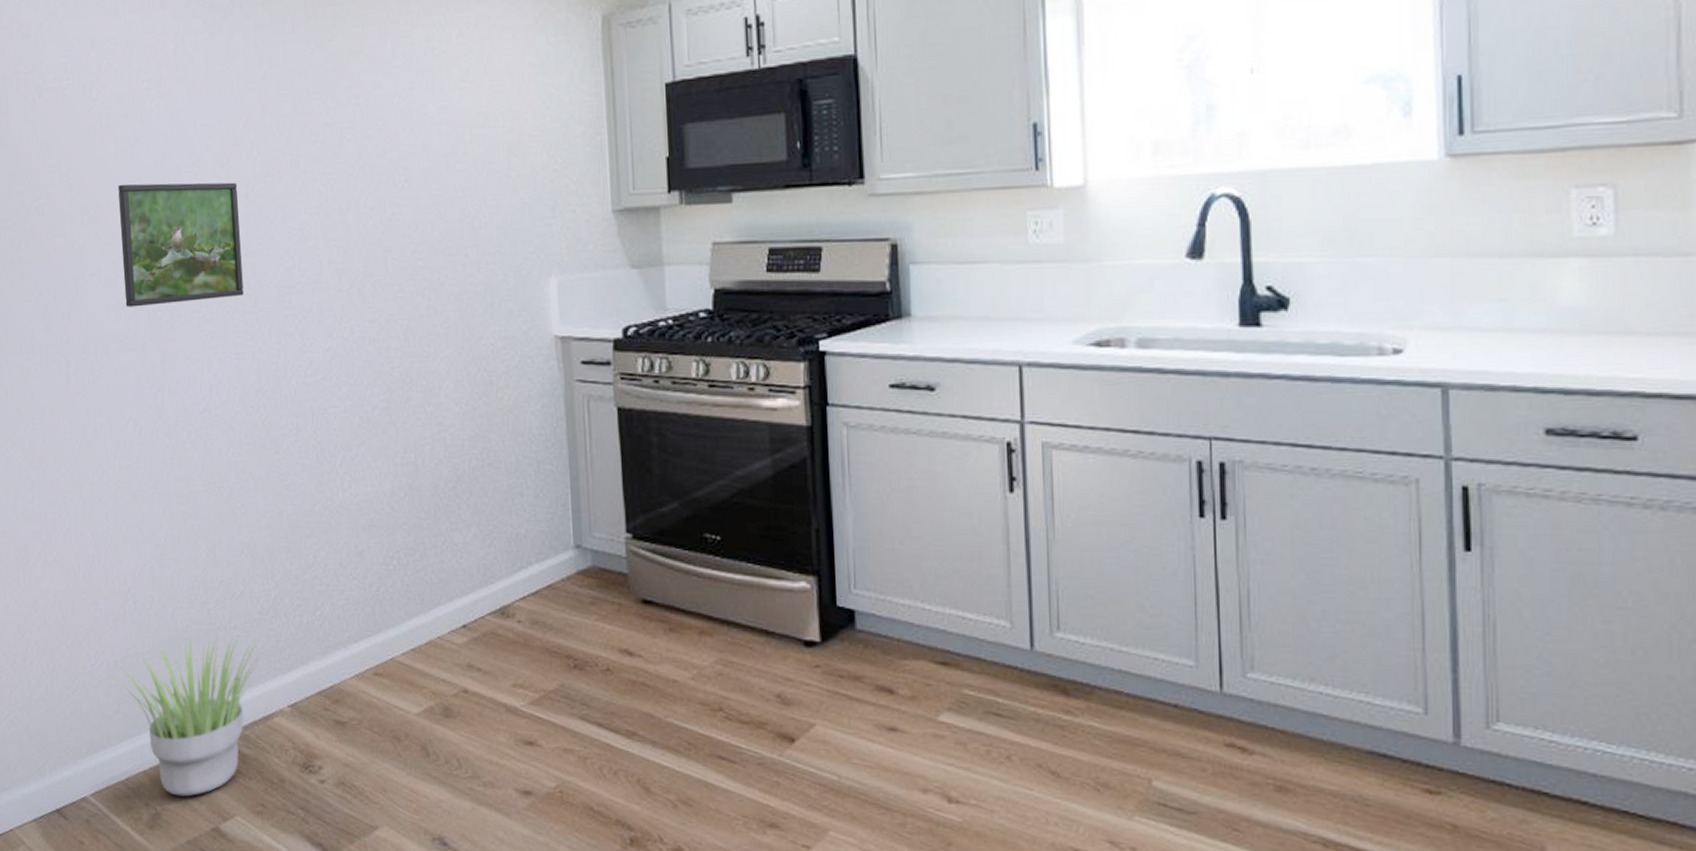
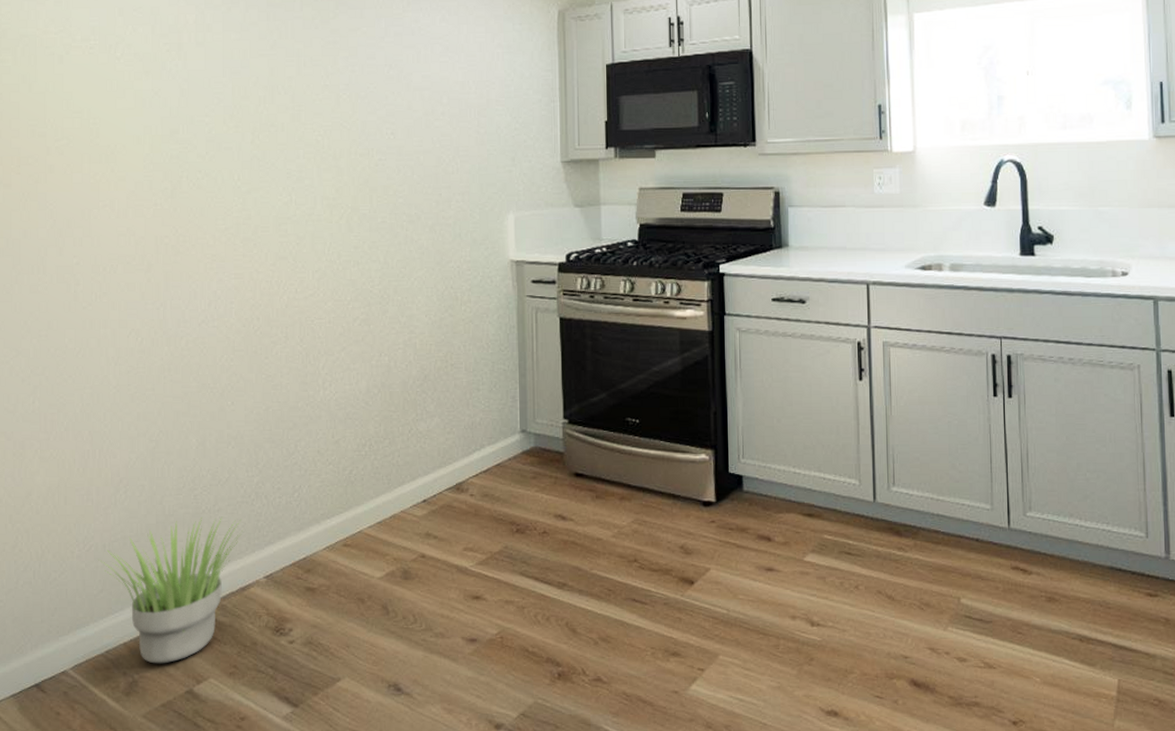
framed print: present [118,182,244,307] -> none [135,129,245,234]

